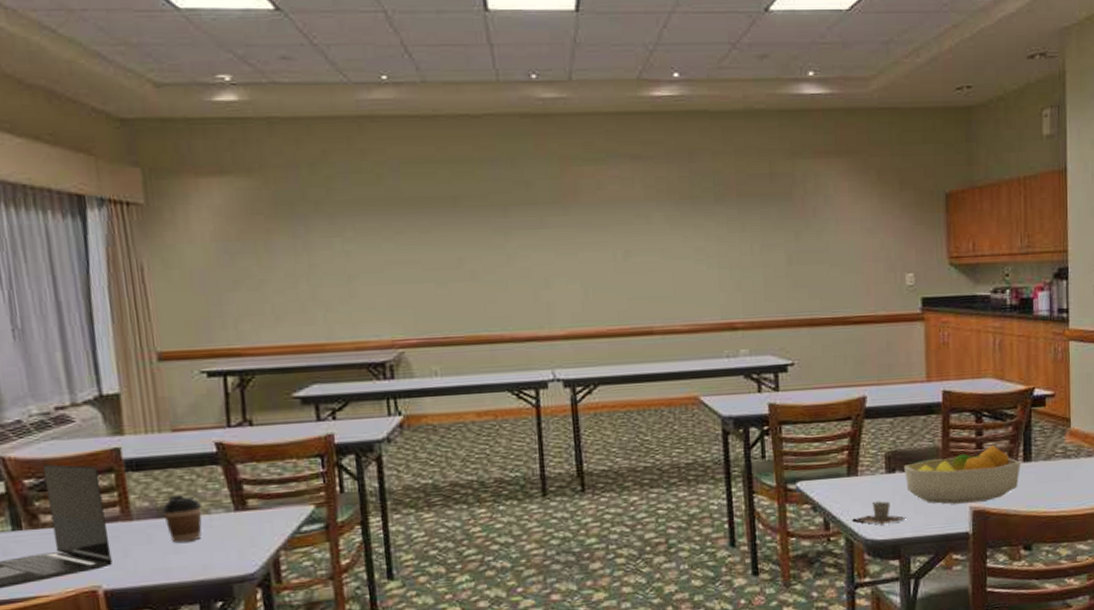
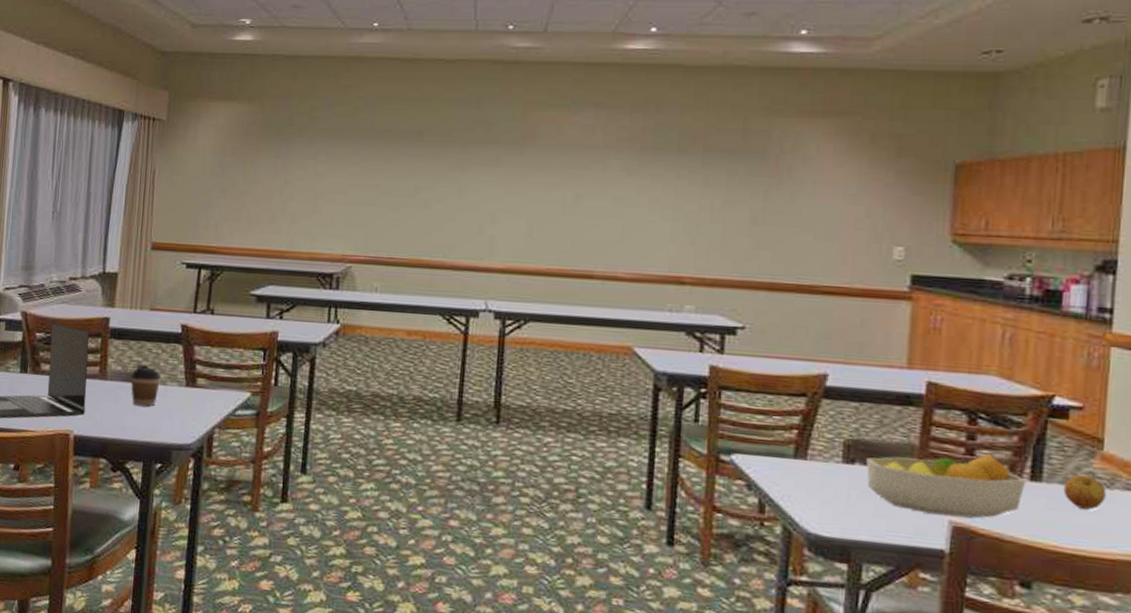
cup: present [852,501,906,525] -> none [794,491,863,521]
apple: none [1046,450,1075,478] -> present [1063,474,1106,510]

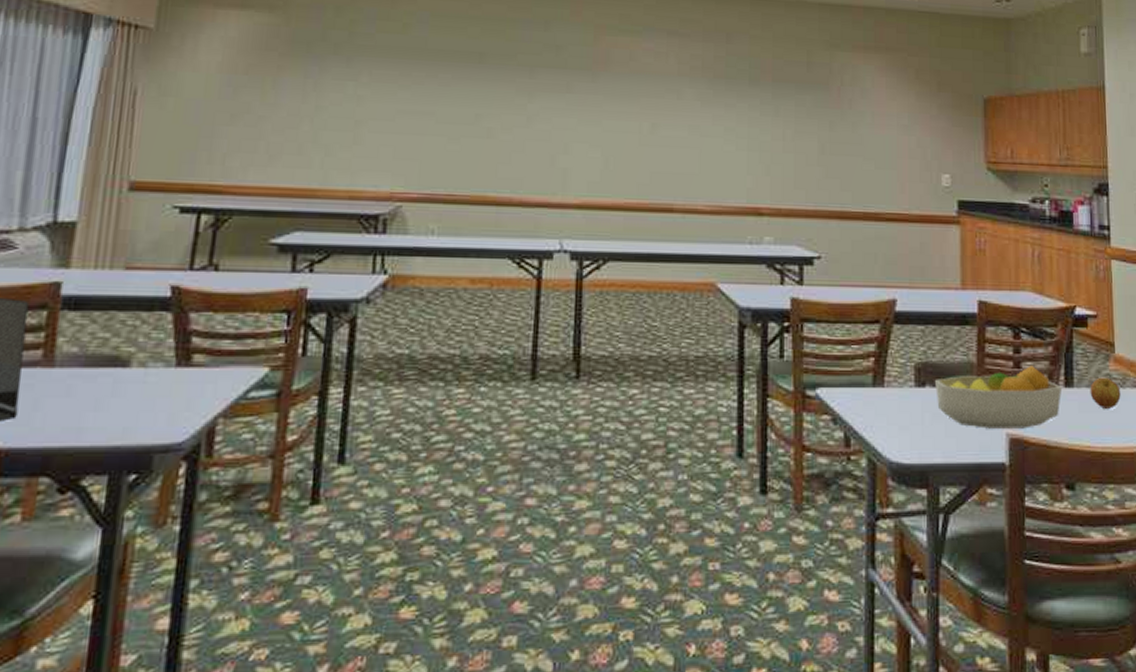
coffee cup: present [130,364,161,406] -> none [92,341,139,398]

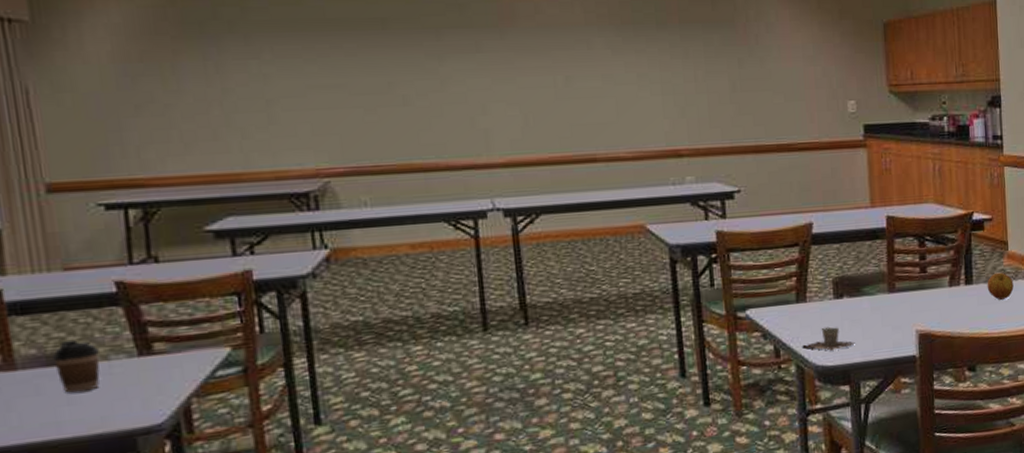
coffee cup: none [92,341,139,398] -> present [53,339,100,393]
cup: none [876,418,936,446] -> present [802,326,855,351]
fruit bowl: present [934,364,1063,429] -> none [850,268,963,329]

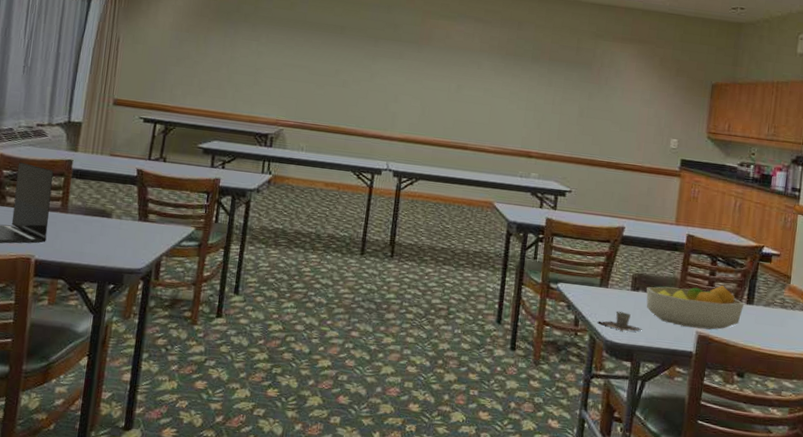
coffee cup: present [53,339,100,393] -> none [89,200,117,237]
fruit bowl: none [850,268,963,329] -> present [646,285,745,330]
apple: present [987,272,1014,300] -> none [766,300,791,324]

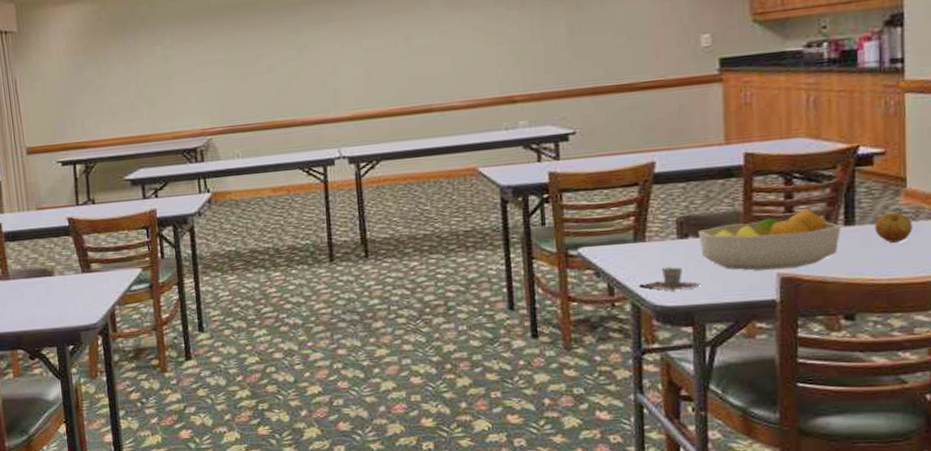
apple: none [766,300,791,324] -> present [874,212,913,243]

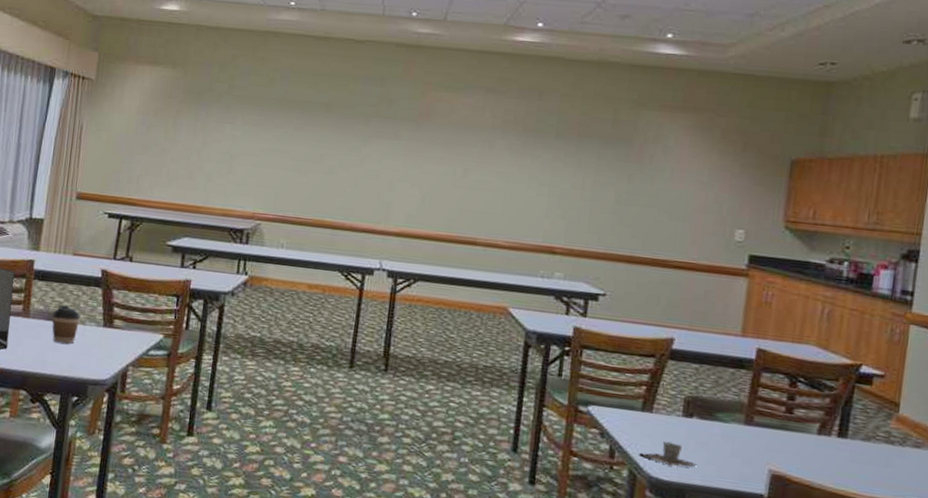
coffee cup: none [30,259,58,298] -> present [52,304,80,344]
fruit bowl: present [697,207,842,271] -> none [702,412,835,468]
apple: present [874,212,913,243] -> none [864,433,899,464]

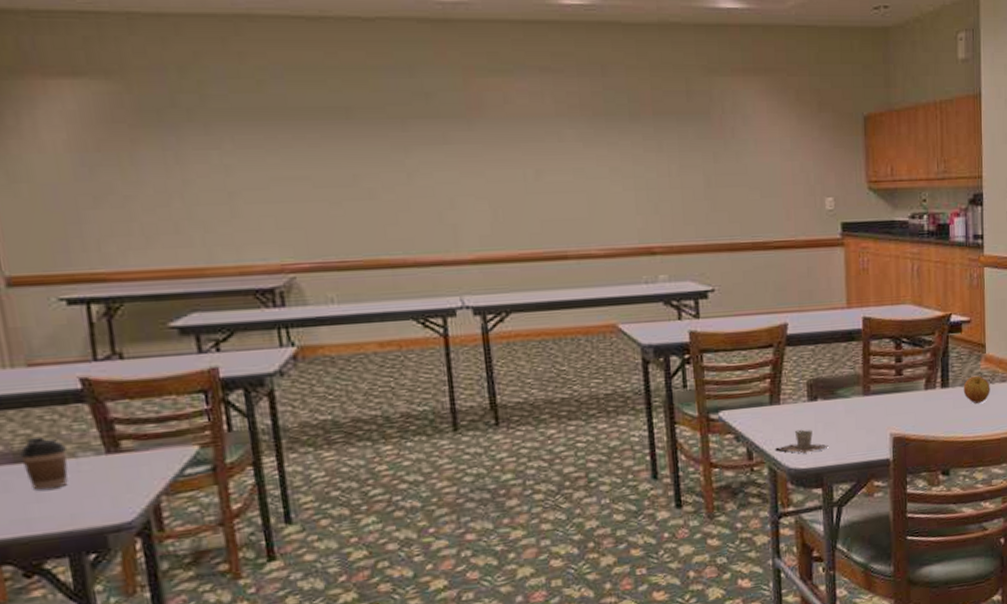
apple: none [864,433,899,464] -> present [963,375,990,404]

